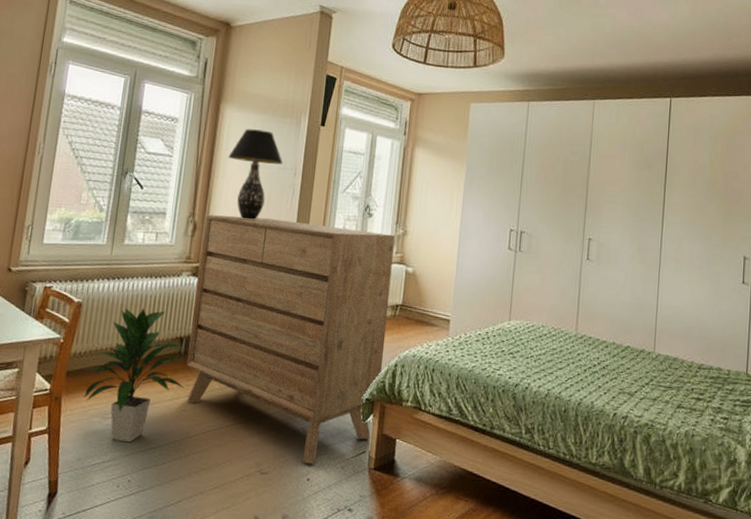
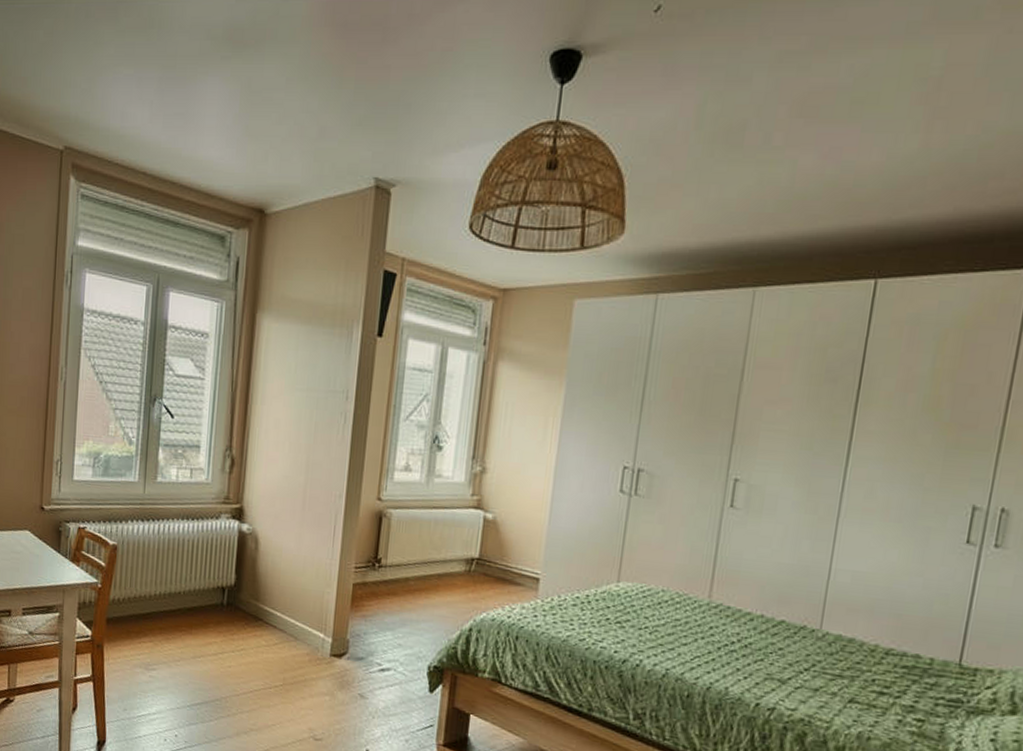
indoor plant: present [84,307,185,443] -> none [126,552,229,697]
dresser: present [186,214,395,465] -> none [229,447,470,735]
table lamp: present [228,128,283,221] -> none [267,343,332,455]

